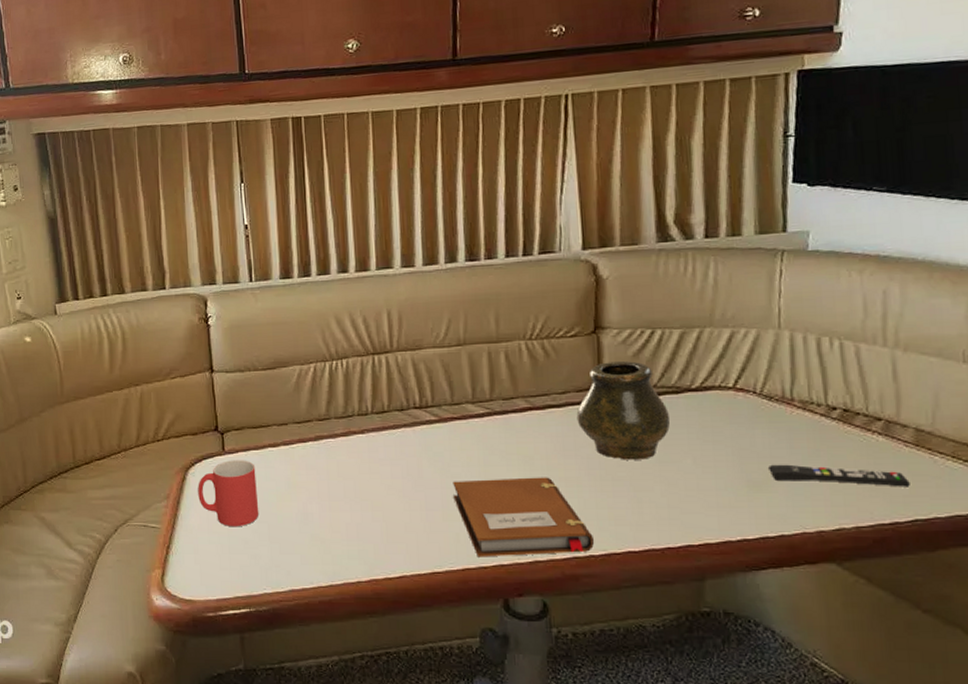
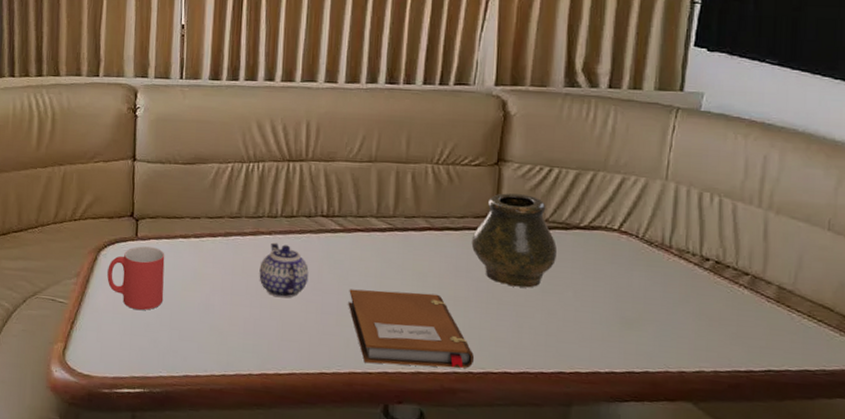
teapot: none [355,441,408,498] -> present [259,242,309,298]
remote control: present [769,464,910,487] -> none [642,305,768,339]

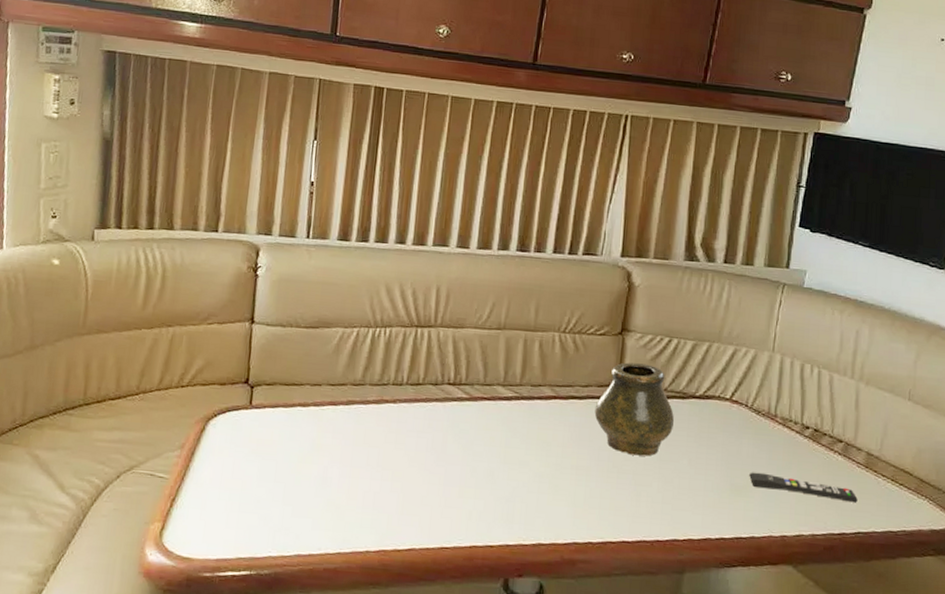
mug: present [107,246,165,311] -> none [215,415,281,485]
teapot: present [259,242,309,298] -> none [381,411,433,470]
notebook: present [348,289,475,368] -> none [472,459,595,539]
remote control: none [642,305,768,339] -> present [749,472,858,503]

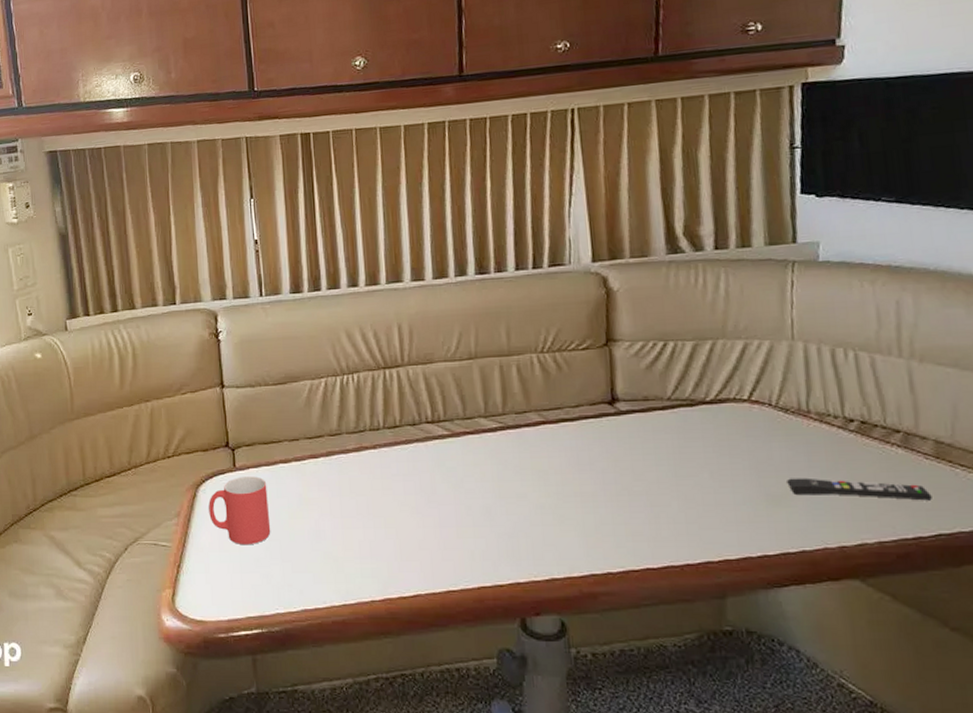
mug: none [215,415,281,485] -> present [208,476,271,545]
vase: present [594,362,674,456] -> none [590,374,685,474]

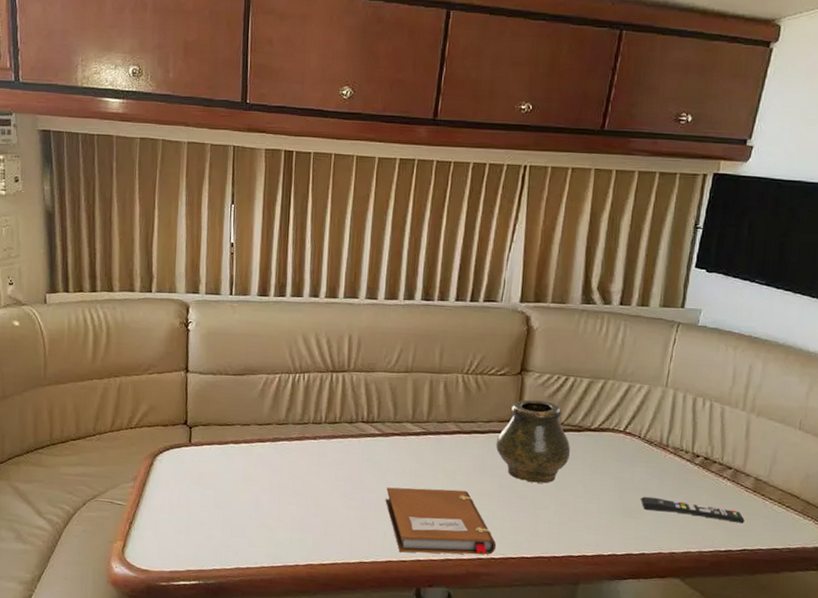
mug: present [208,476,271,545] -> none [163,451,217,511]
notebook: none [466,492,612,575] -> present [385,487,497,555]
vase: none [590,374,685,474] -> present [496,400,570,483]

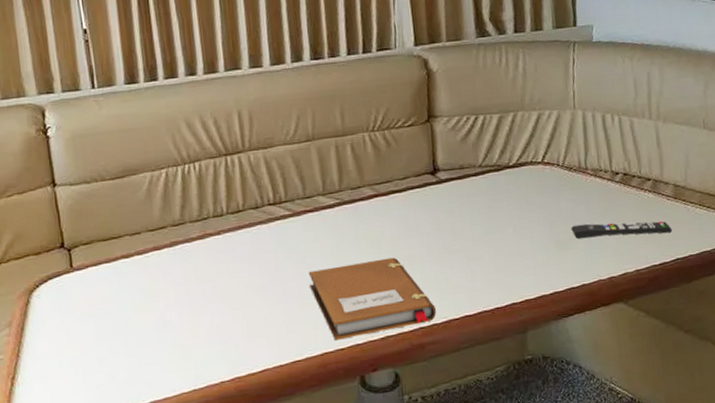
vase: present [496,400,570,483] -> none [416,145,494,235]

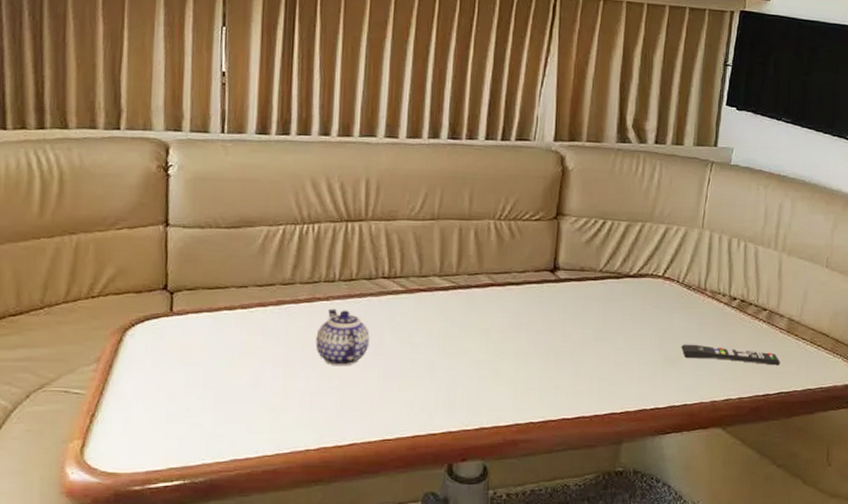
teapot: none [213,241,266,297] -> present [316,308,370,366]
notebook: present [308,257,437,341] -> none [411,349,535,425]

